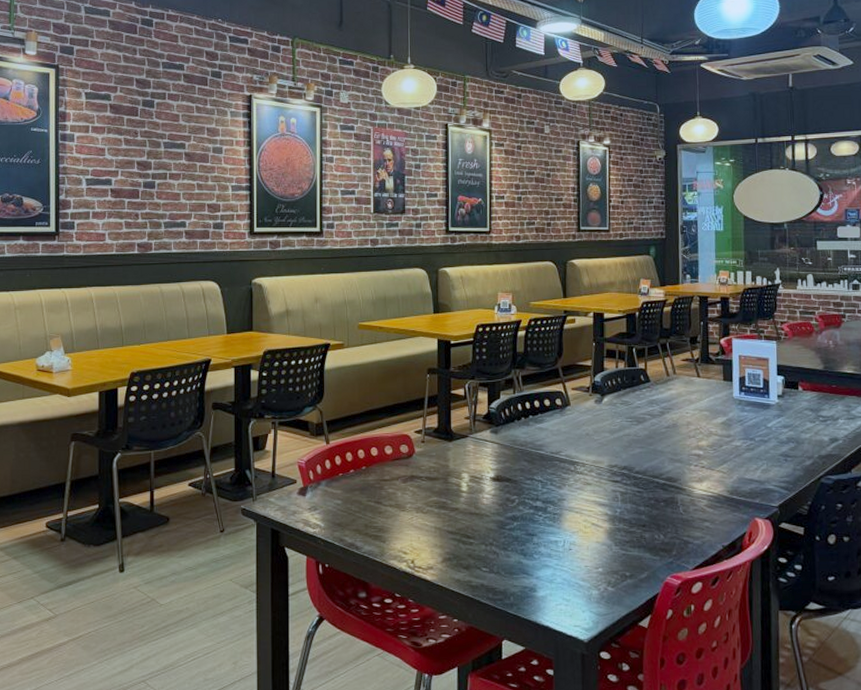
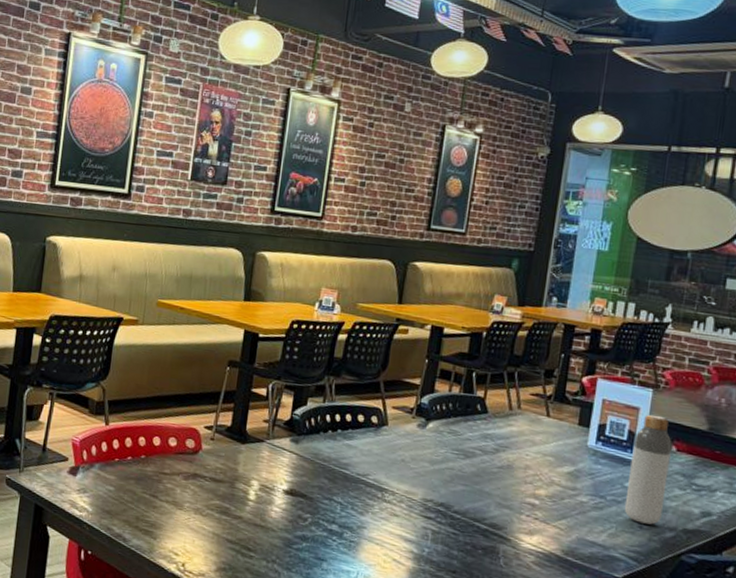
bottle: none [768,362,801,456] -> present [624,414,672,525]

